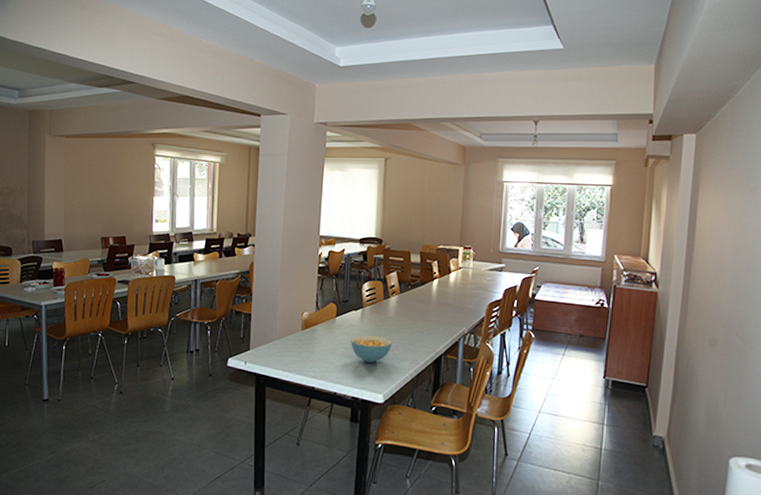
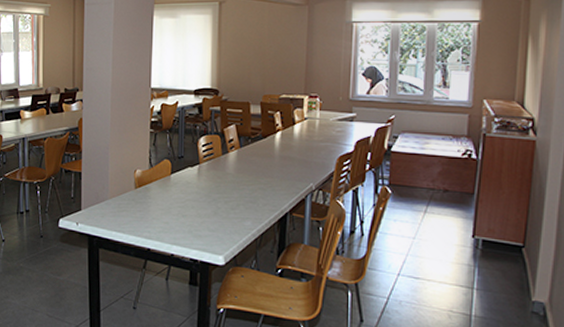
cereal bowl: present [350,335,392,363] -> none [187,193,232,222]

